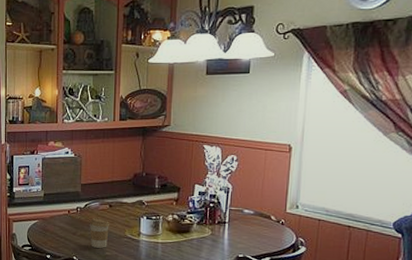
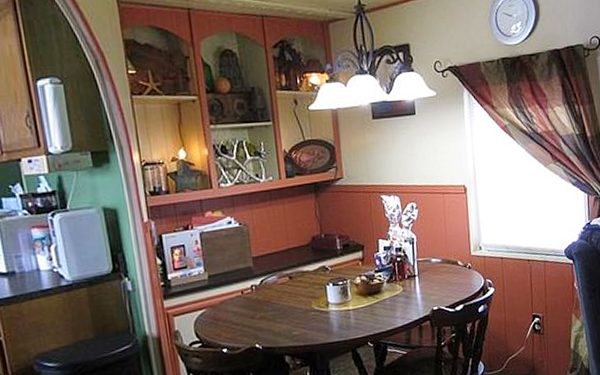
coffee cup: present [89,217,110,248] -> none [268,293,294,329]

